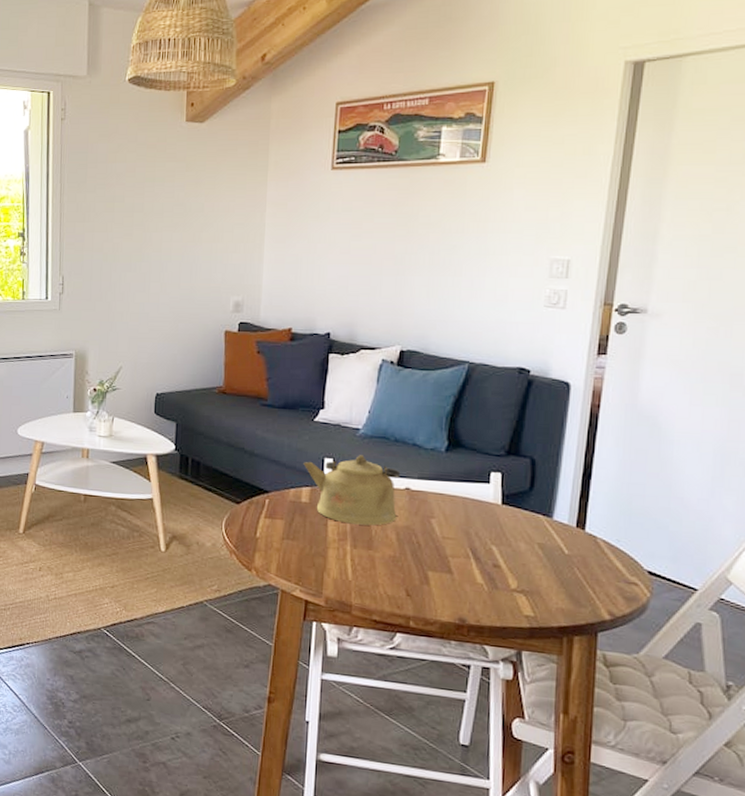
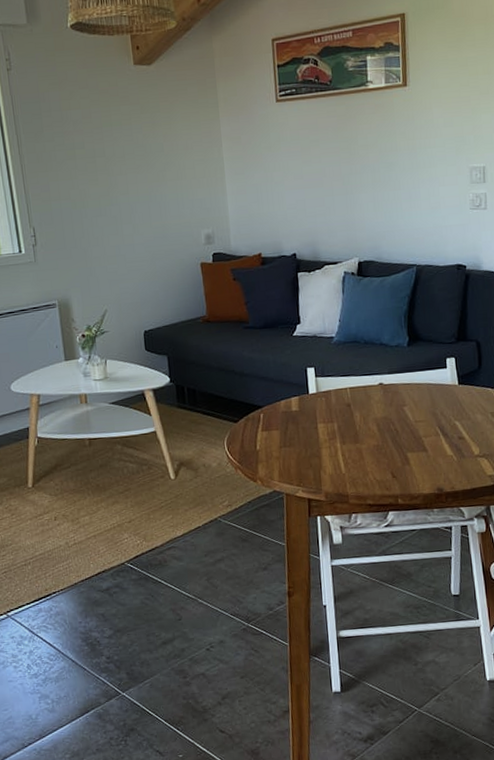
kettle: present [303,455,401,526] -> none [289,360,376,424]

